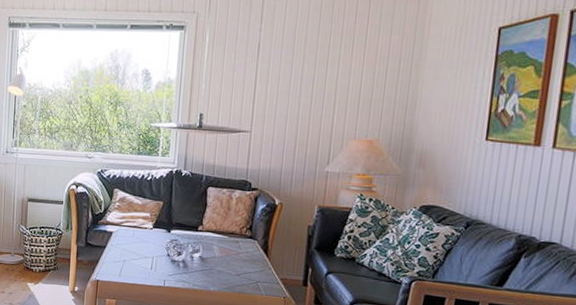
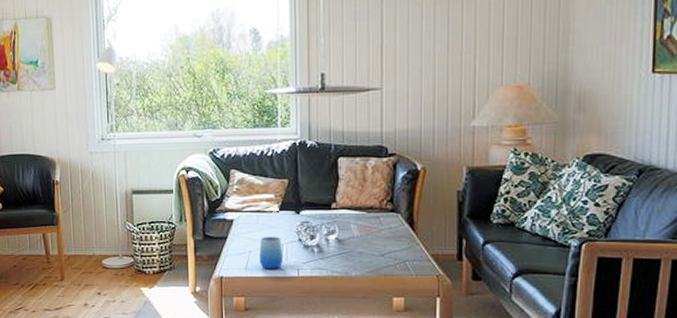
cup: none [132,249,153,278] -> present [259,236,283,269]

